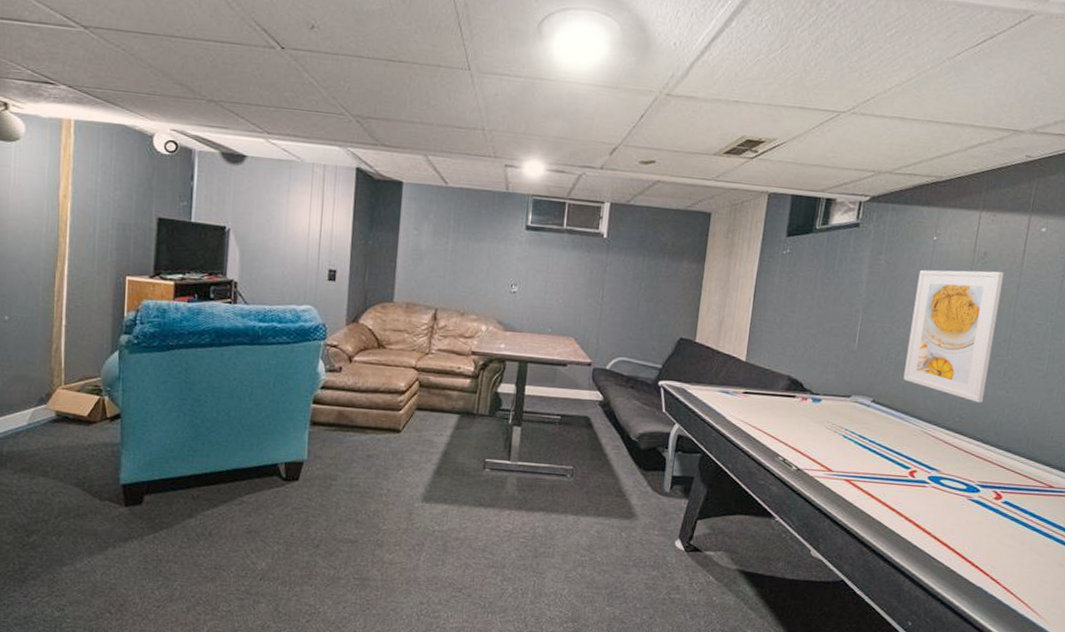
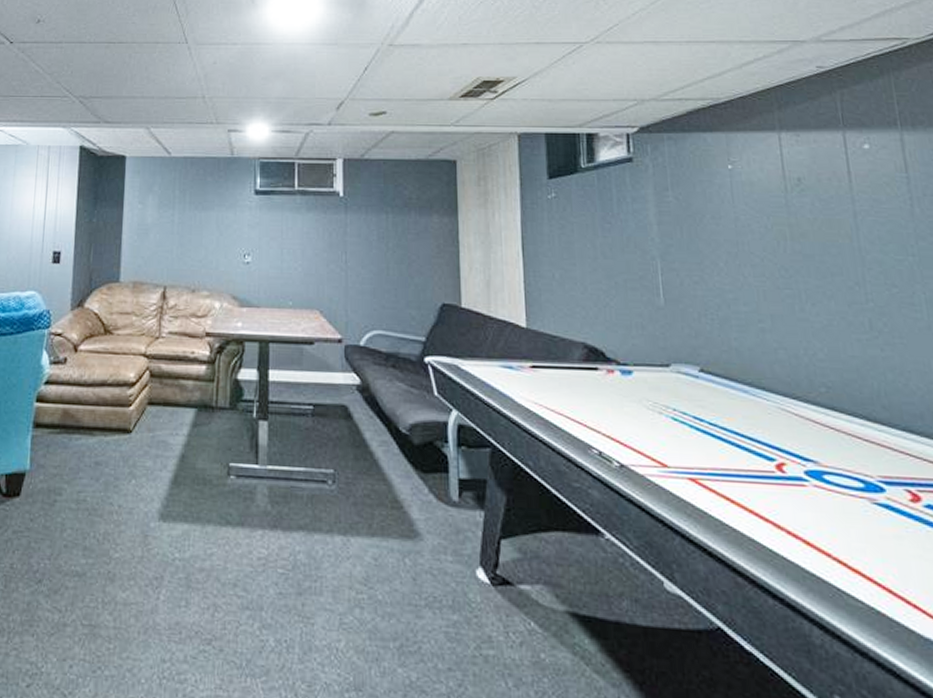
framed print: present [903,269,1004,403] -> none [720,199,852,367]

